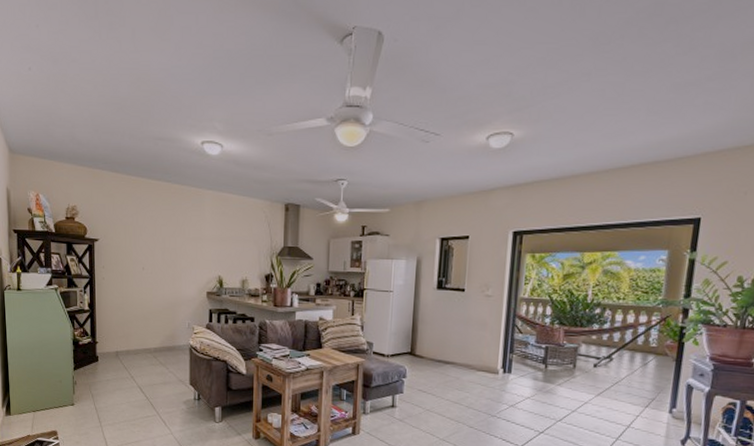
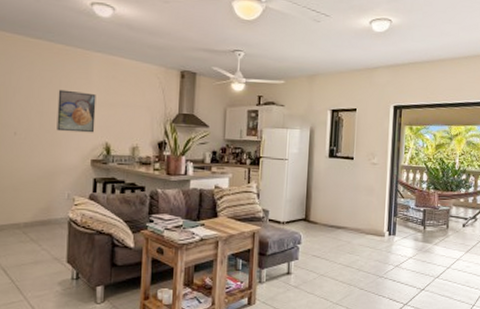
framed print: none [177,227,209,267] -> present [57,89,96,133]

